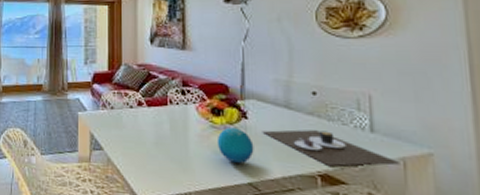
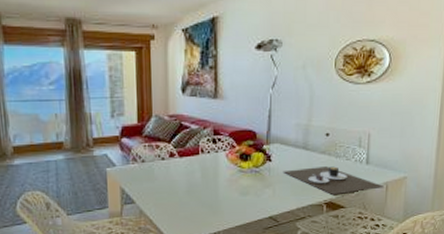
decorative orb: present [216,126,254,163] -> none [244,169,276,201]

